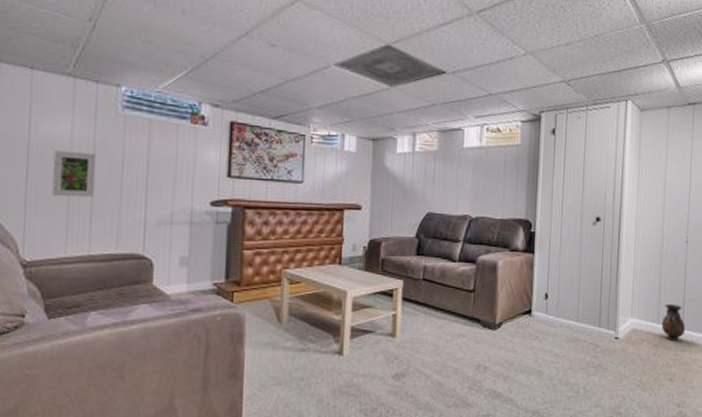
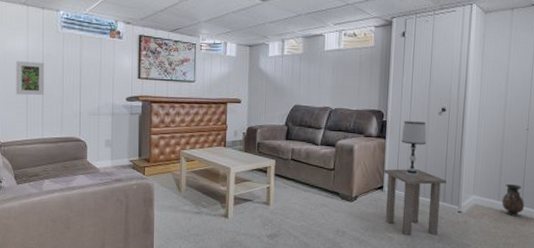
side table: none [531,289,602,368] -> present [383,169,447,236]
table lamp: none [551,231,580,297] -> present [401,120,427,176]

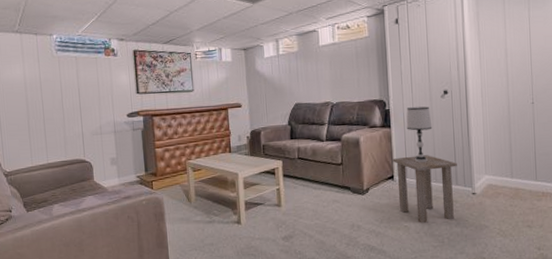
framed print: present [16,61,45,96] -> none [14,87,46,123]
vase: present [501,184,525,217] -> none [515,160,539,193]

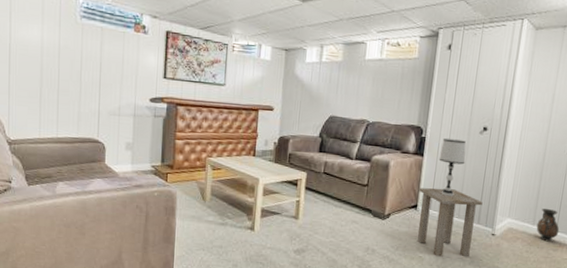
vase: none [515,160,539,193] -> present [536,209,560,242]

